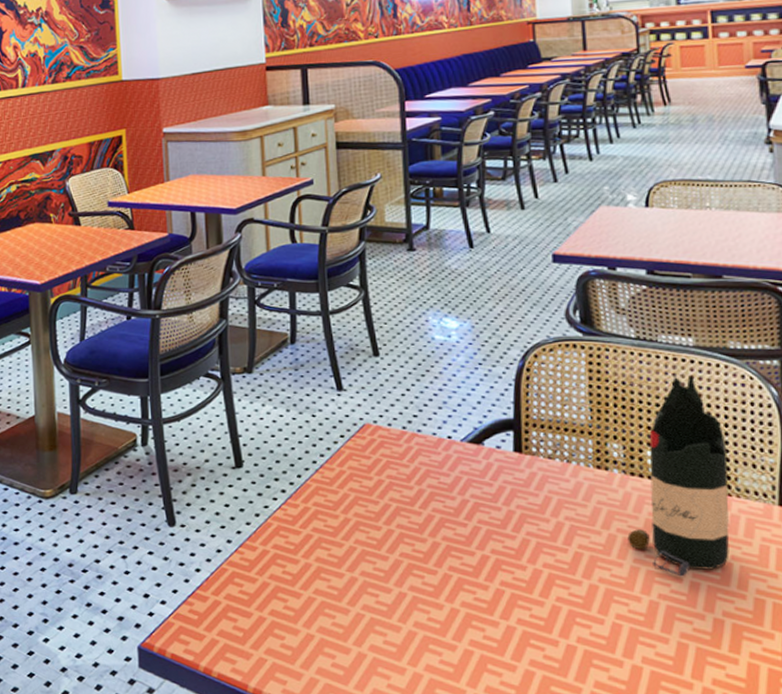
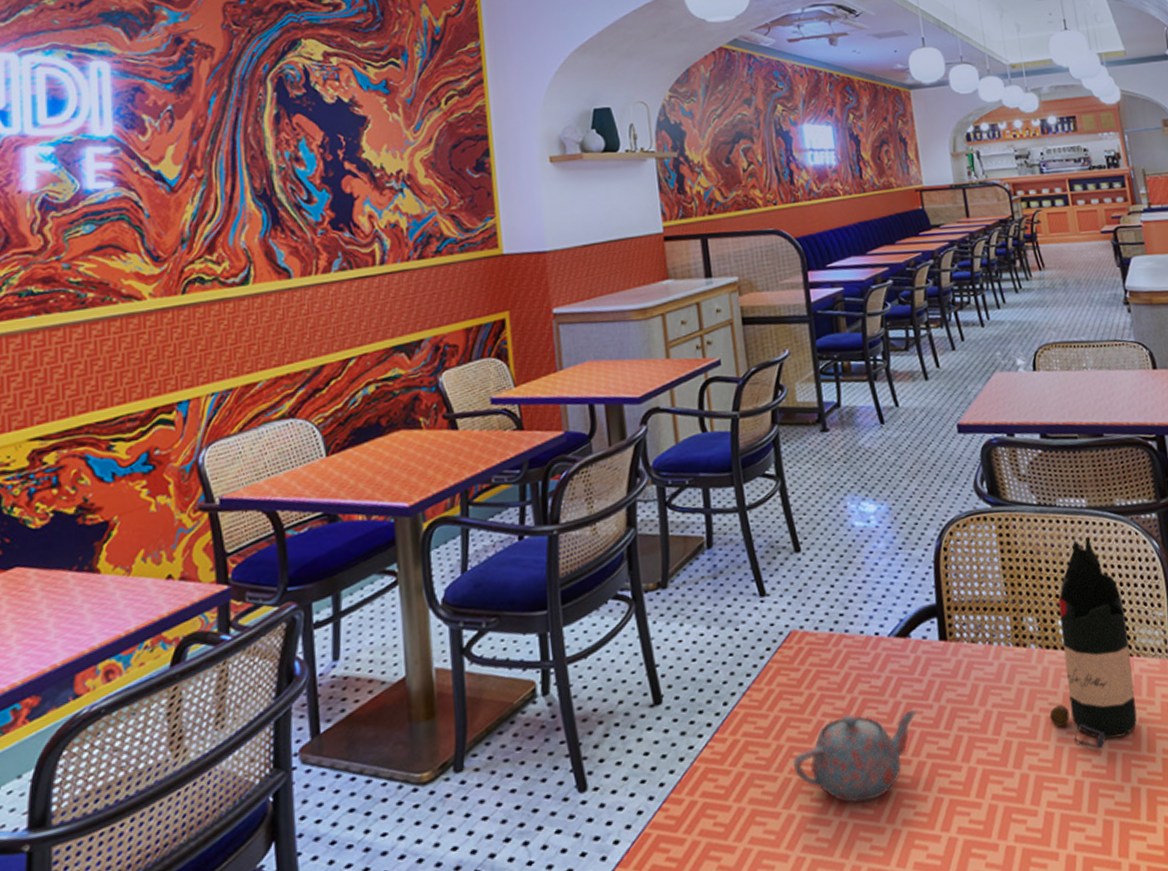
teapot: none [358,503,485,580] -> present [792,709,917,803]

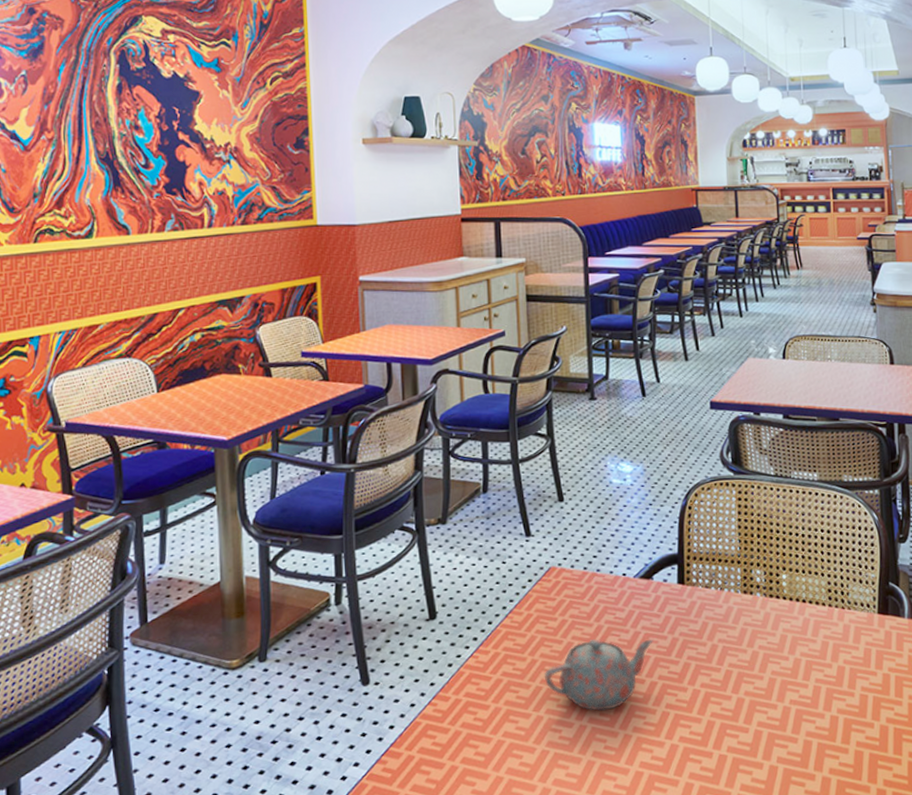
bottle: present [1049,537,1137,749] -> none [767,506,843,683]

